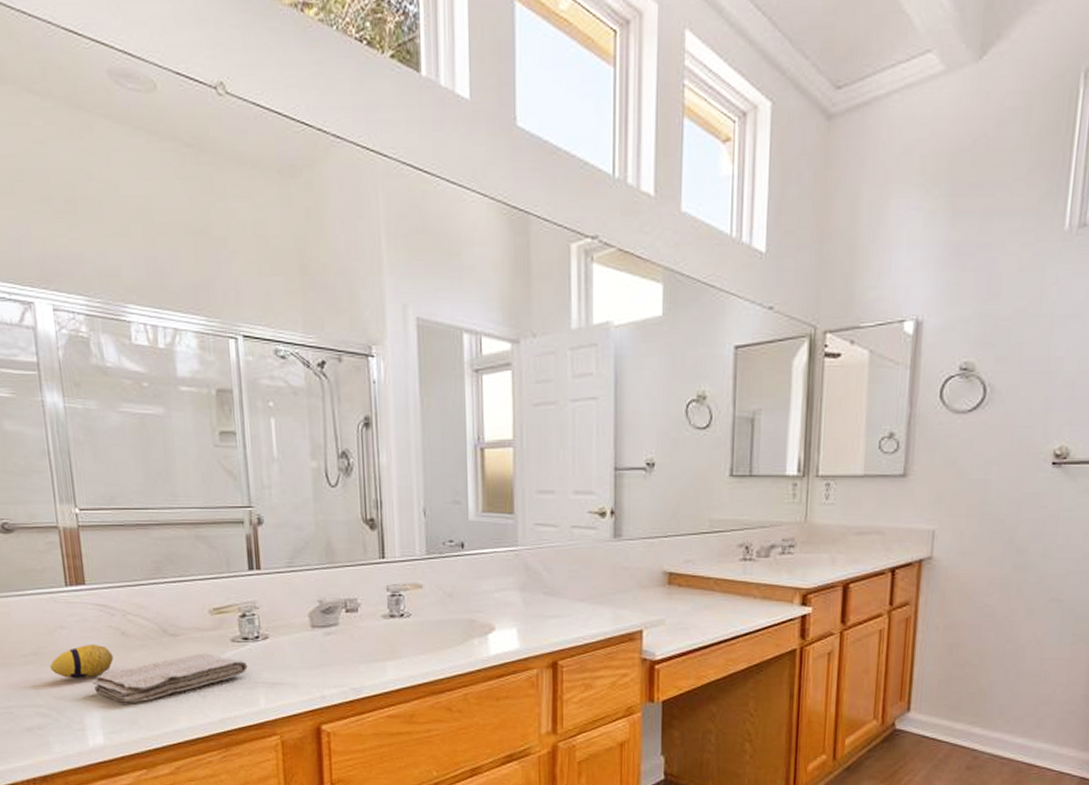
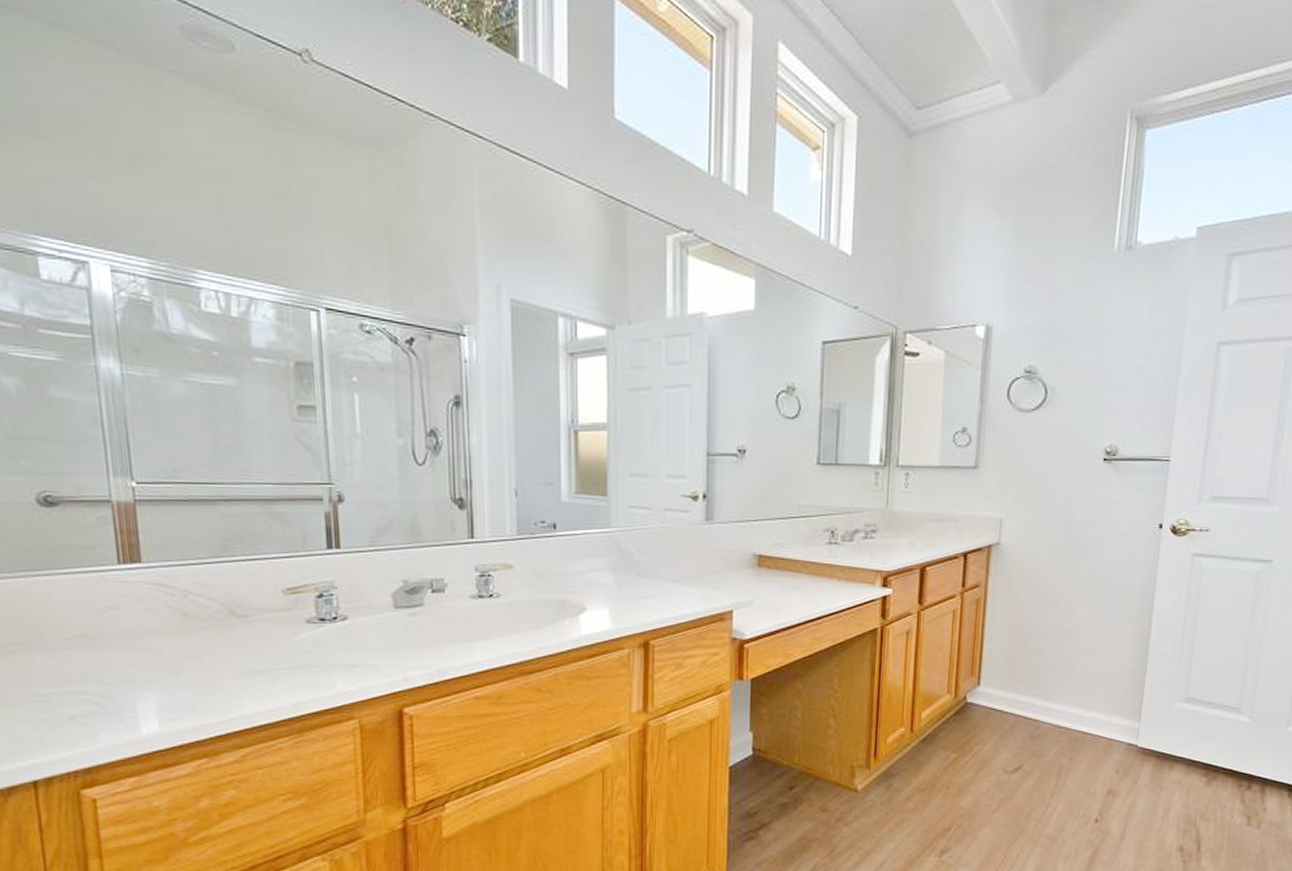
decorative egg: present [49,643,114,678] -> none [97,625,172,662]
washcloth: present [92,653,248,703] -> none [147,635,324,688]

